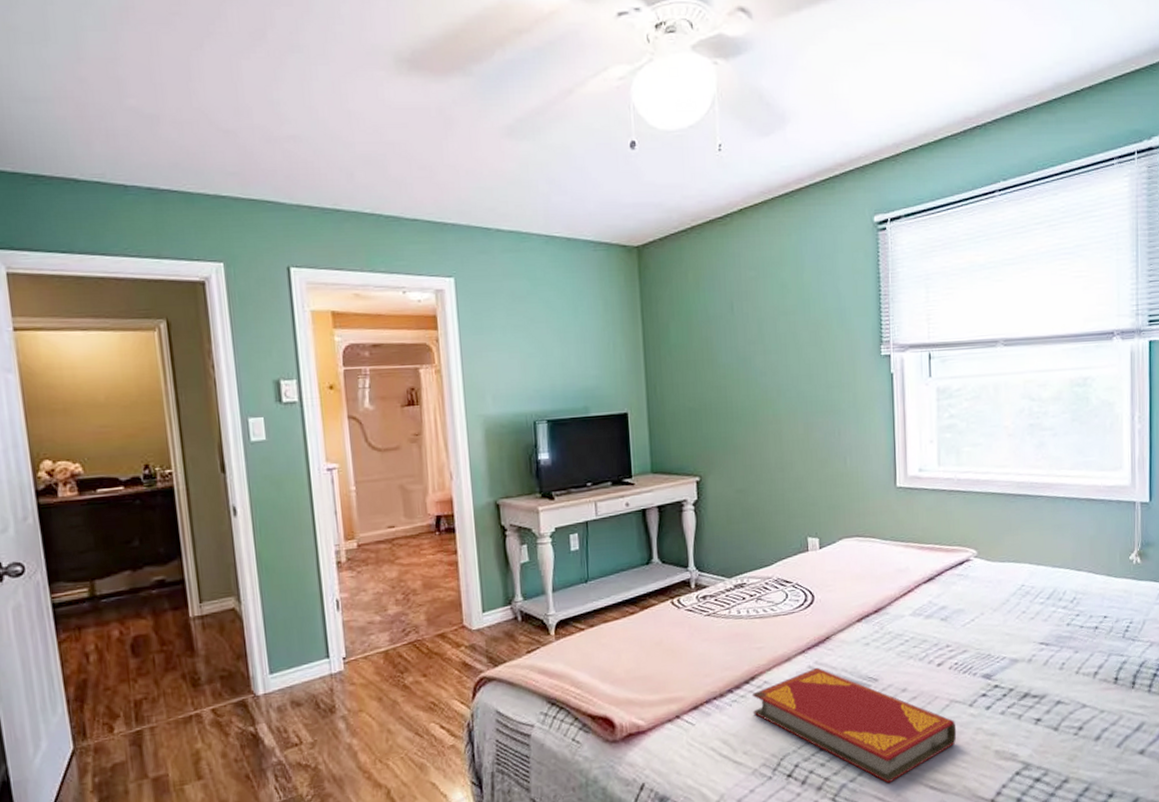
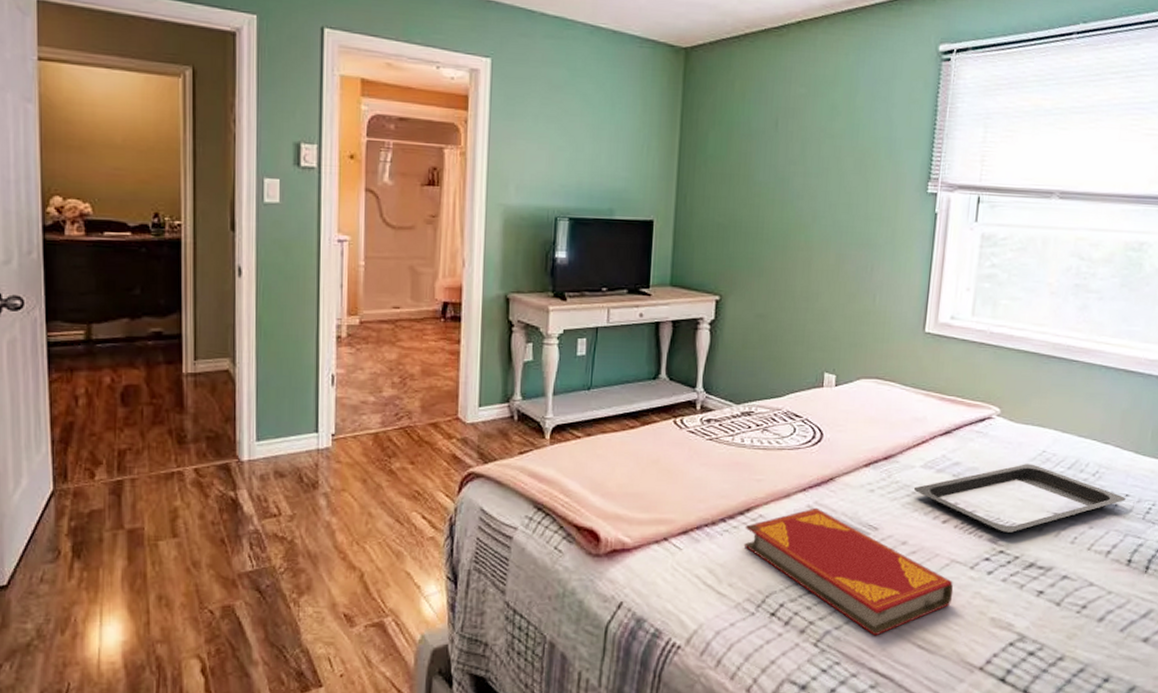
serving tray: none [906,598,1104,669] -> present [913,464,1126,534]

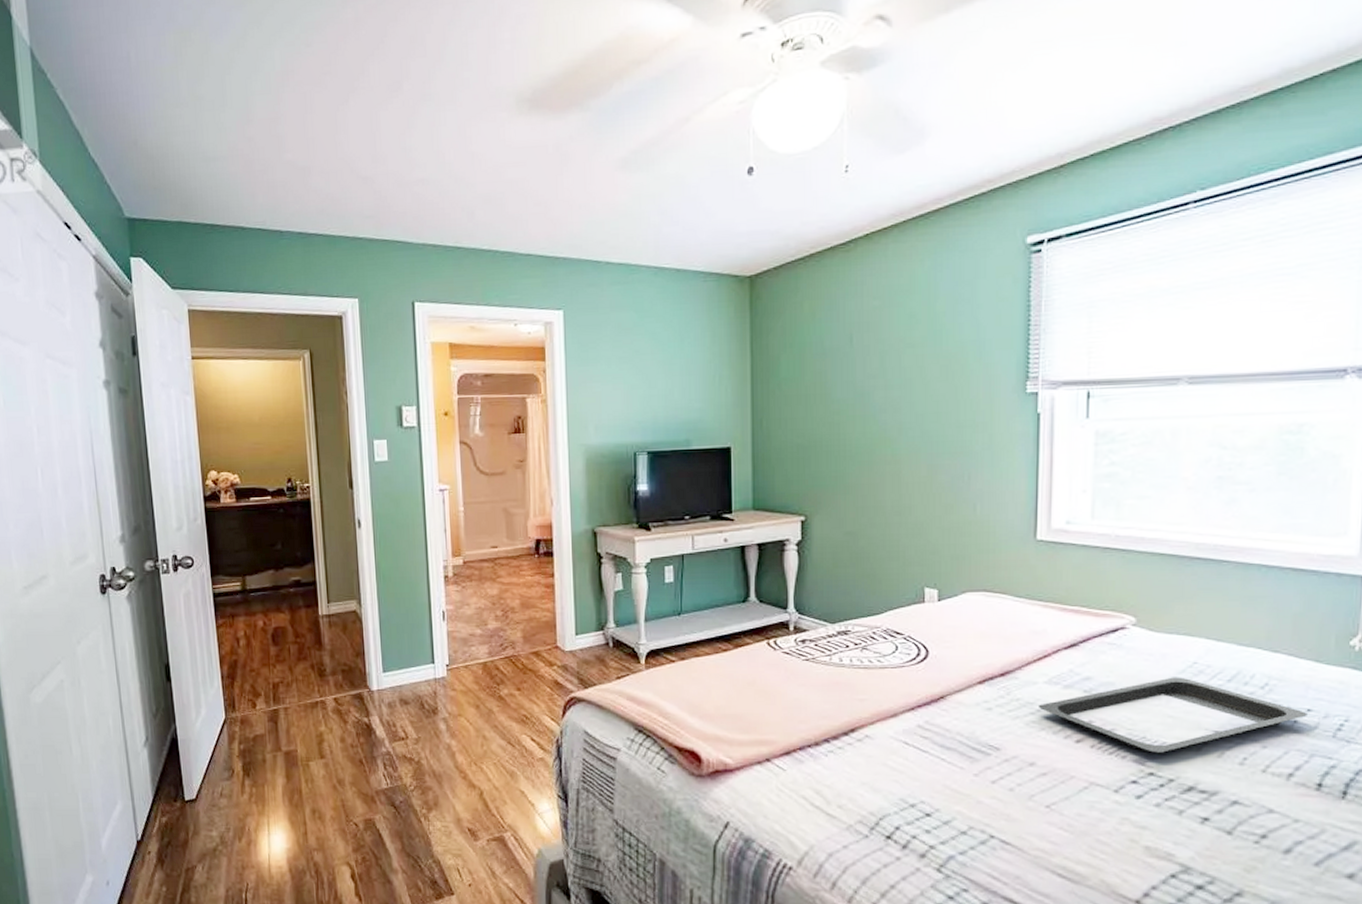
hardback book: present [743,507,954,636] -> none [850,727,1096,863]

